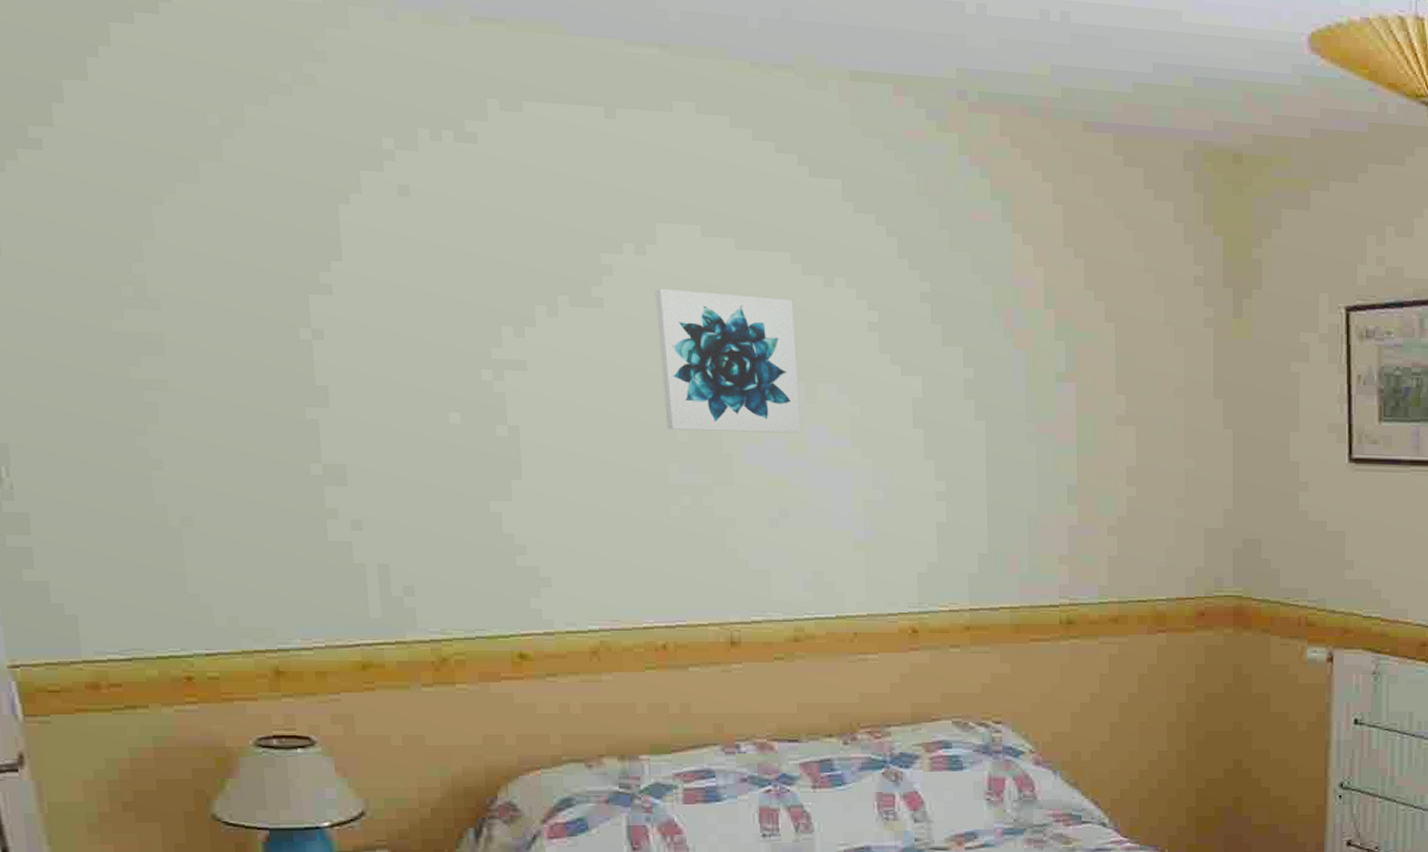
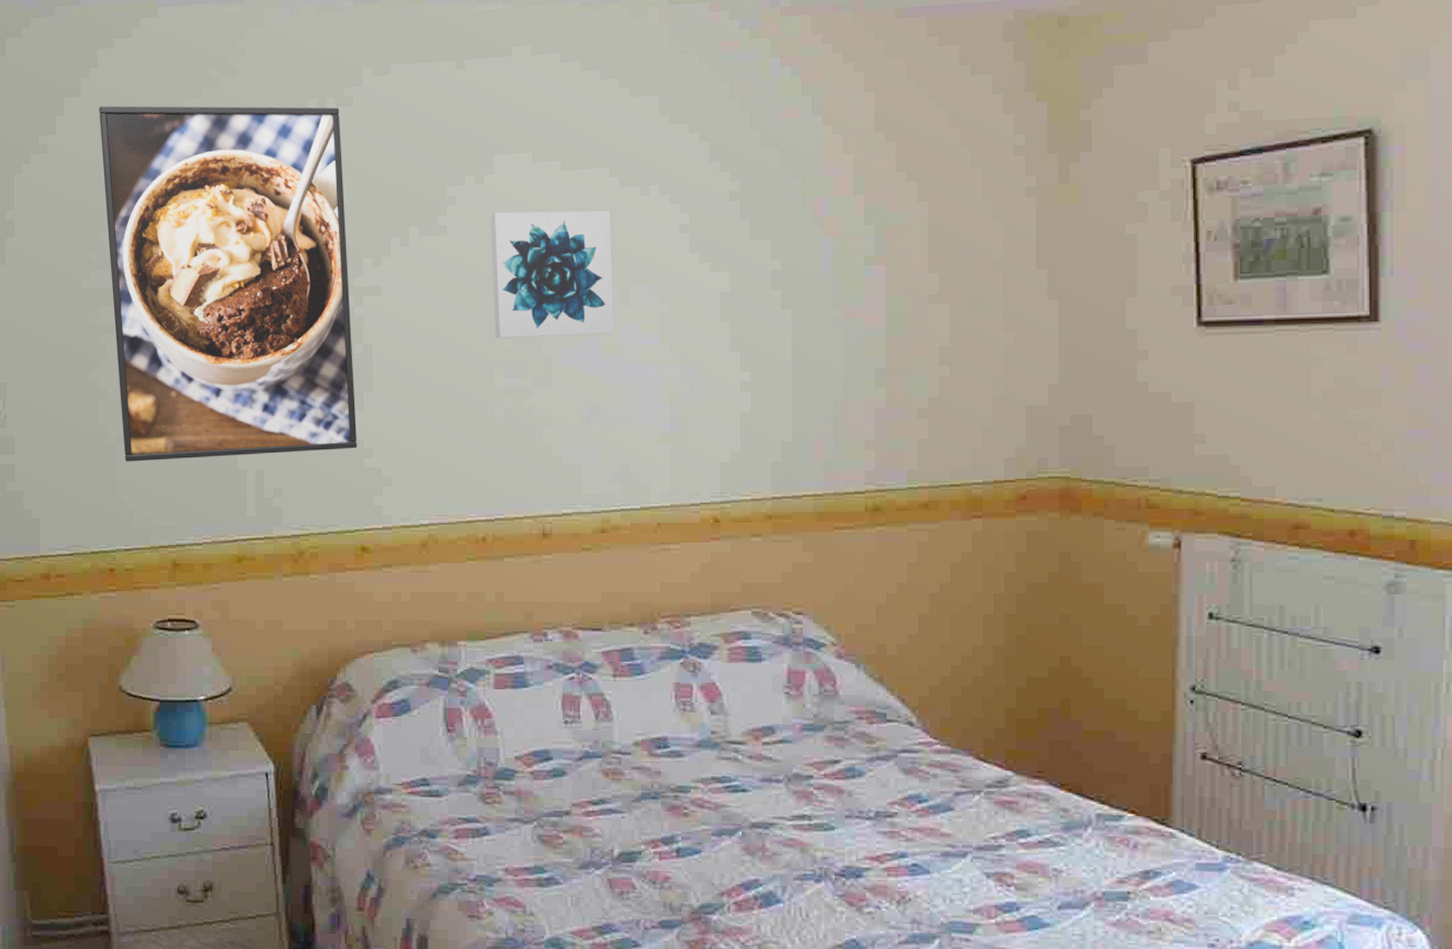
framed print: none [117,98,508,550] -> present [99,105,358,462]

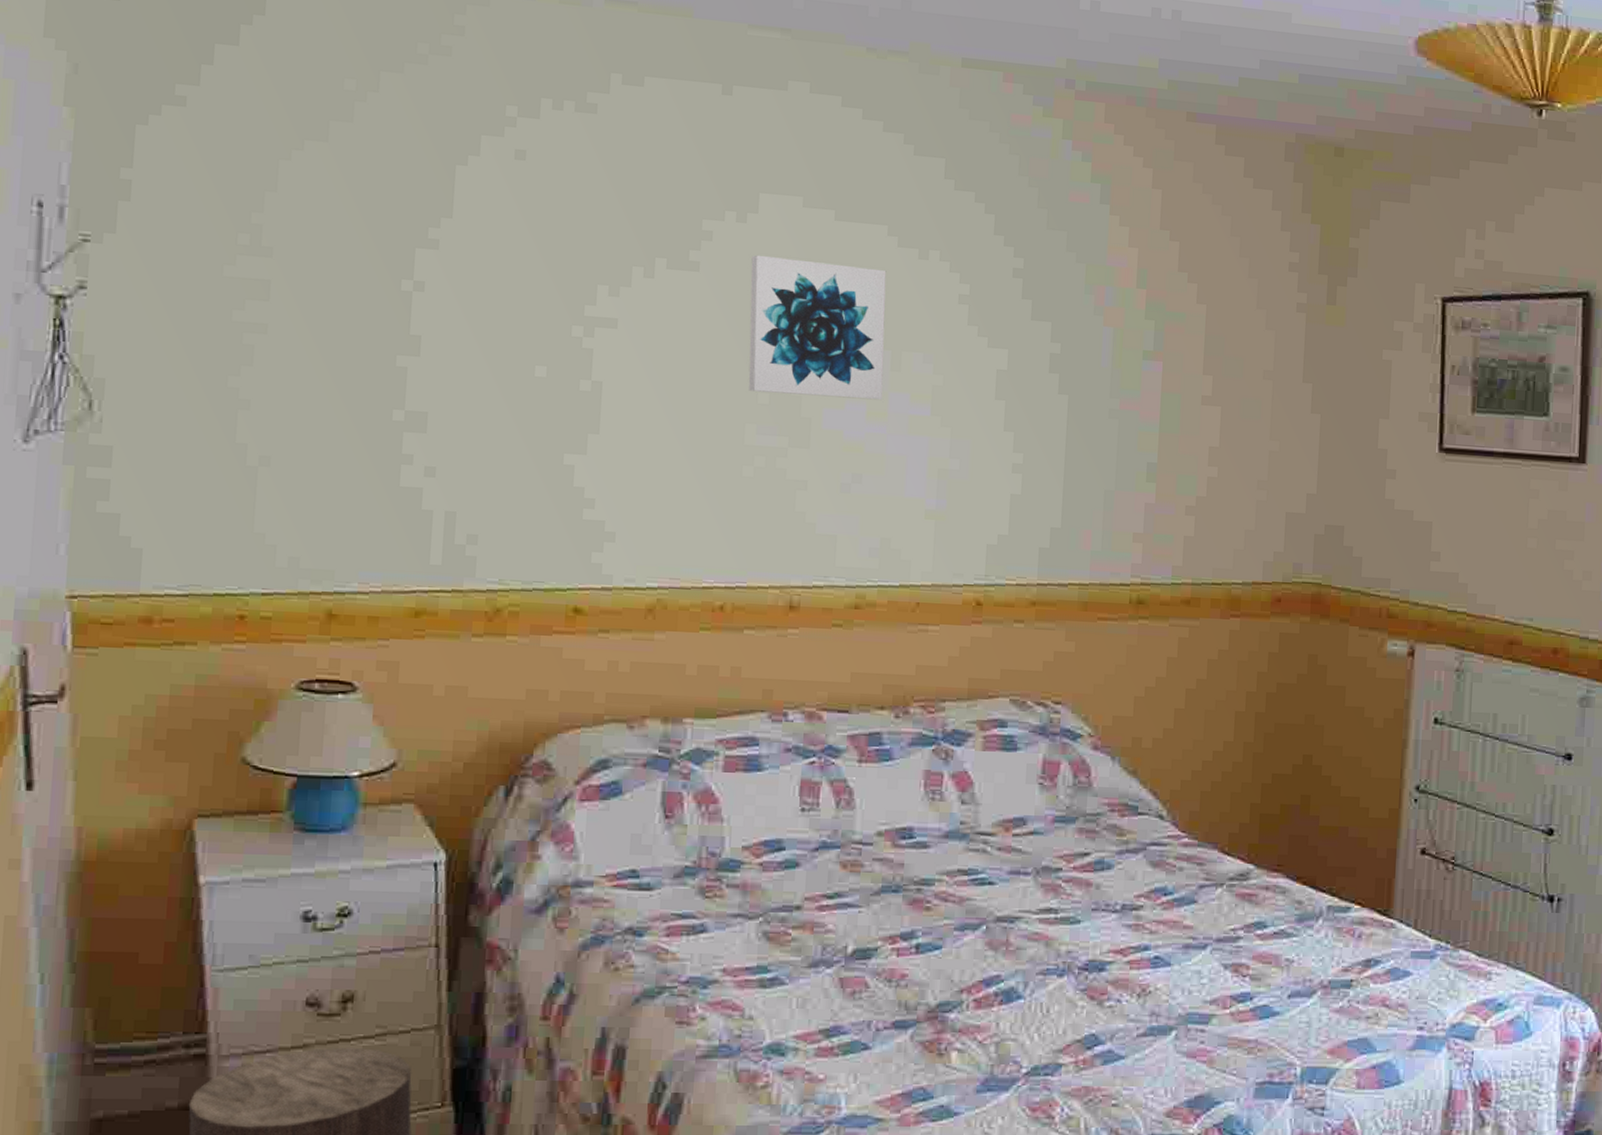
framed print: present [99,105,358,462] -> none [262,62,580,497]

